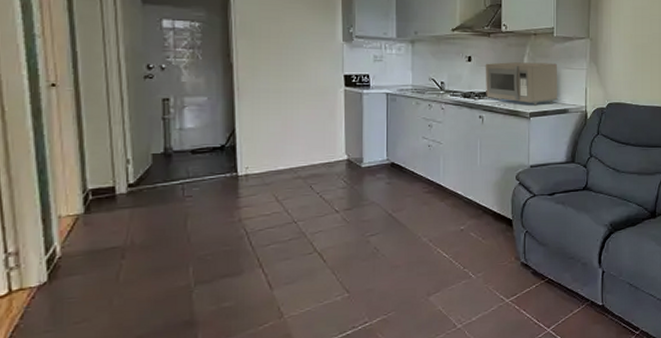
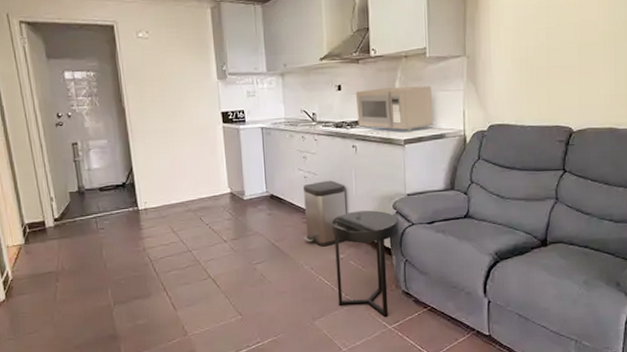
pedal bin: none [424,150,470,218] -> present [303,181,347,247]
side table: none [453,181,521,291] -> present [331,210,399,318]

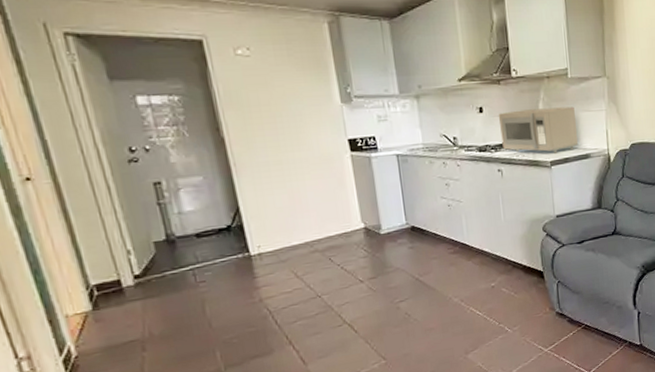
pedal bin: present [303,181,347,247] -> none [448,207,496,277]
side table: present [331,210,399,318] -> none [480,234,550,341]

